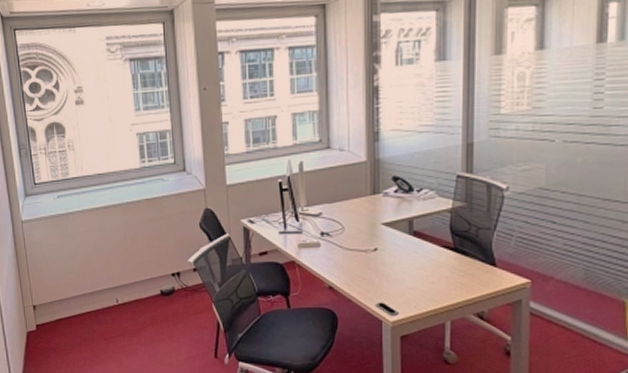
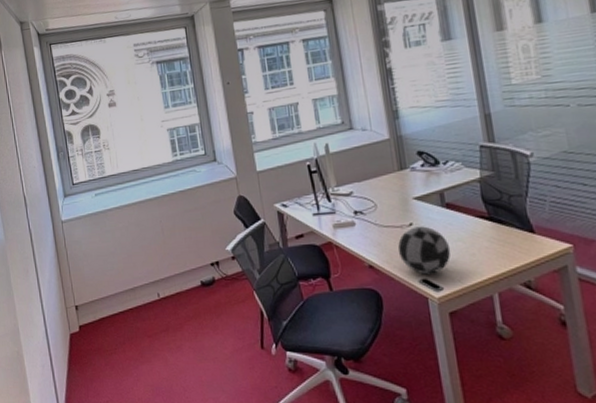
decorative ball: none [359,252,412,299] -> present [397,226,451,275]

